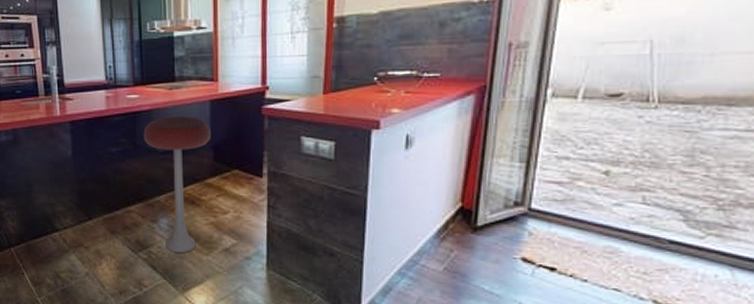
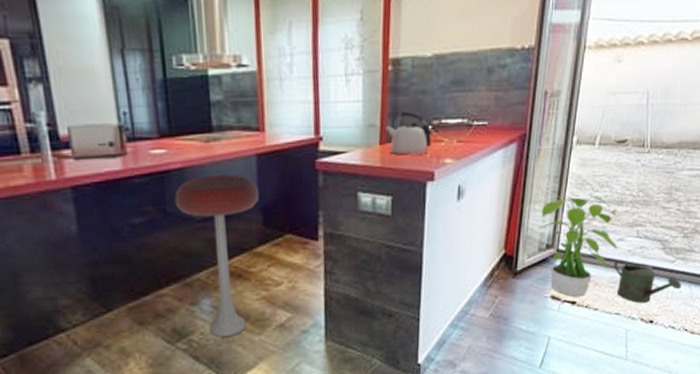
toaster: none [70,74,112,102] -> present [67,123,129,161]
kettle: none [329,63,376,106] -> present [385,111,431,157]
potted plant: none [502,148,615,264] -> present [538,193,618,297]
watering can: none [609,227,717,283] -> present [613,259,681,303]

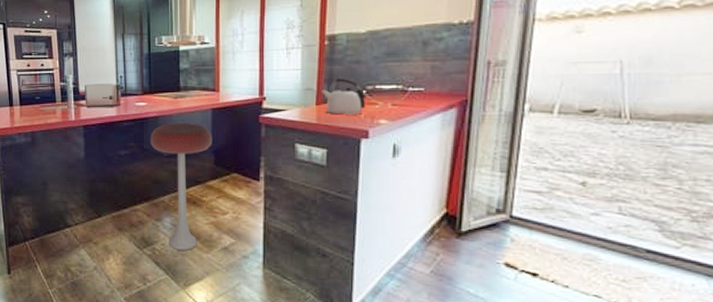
potted plant: present [538,193,618,297] -> none [485,159,593,270]
watering can: present [613,259,681,303] -> none [587,235,694,290]

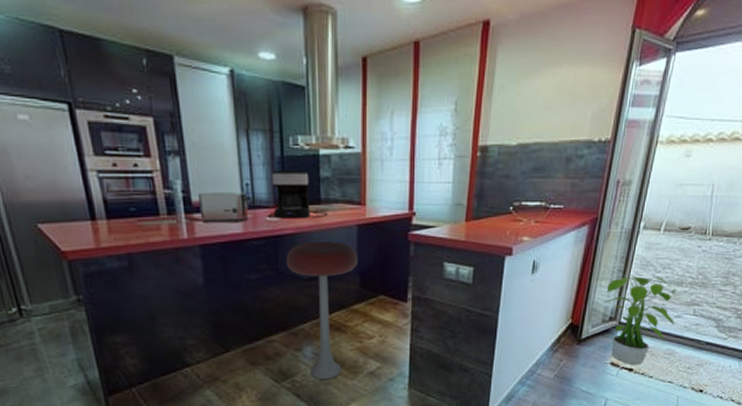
coffee maker: none [136,63,186,104] -> present [267,169,328,219]
kettle: present [321,77,365,116] -> none [471,192,512,233]
potted plant: none [485,159,593,270] -> present [602,272,675,365]

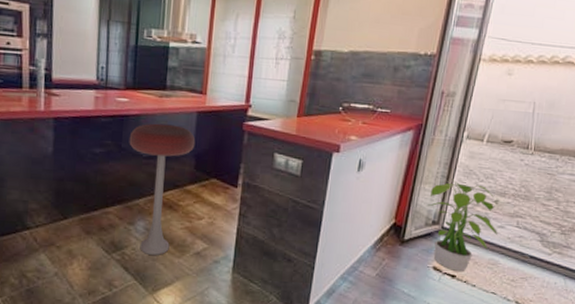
toaster: present [199,192,250,224] -> none [57,71,103,101]
coffee maker: present [267,169,328,219] -> none [117,57,172,103]

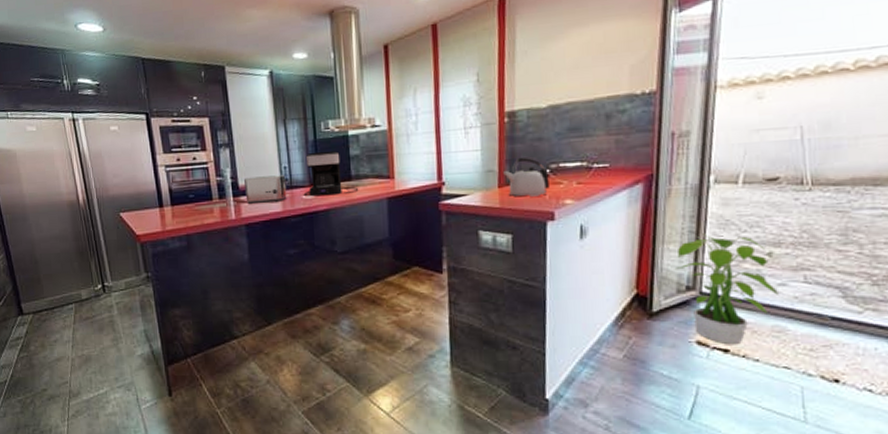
toaster: none [57,71,103,101] -> present [244,175,287,205]
coffee maker: none [117,57,172,103] -> present [303,150,359,197]
bar stool: present [129,123,196,256] -> none [321,215,390,355]
kettle: none [303,92,341,131] -> present [503,157,550,198]

